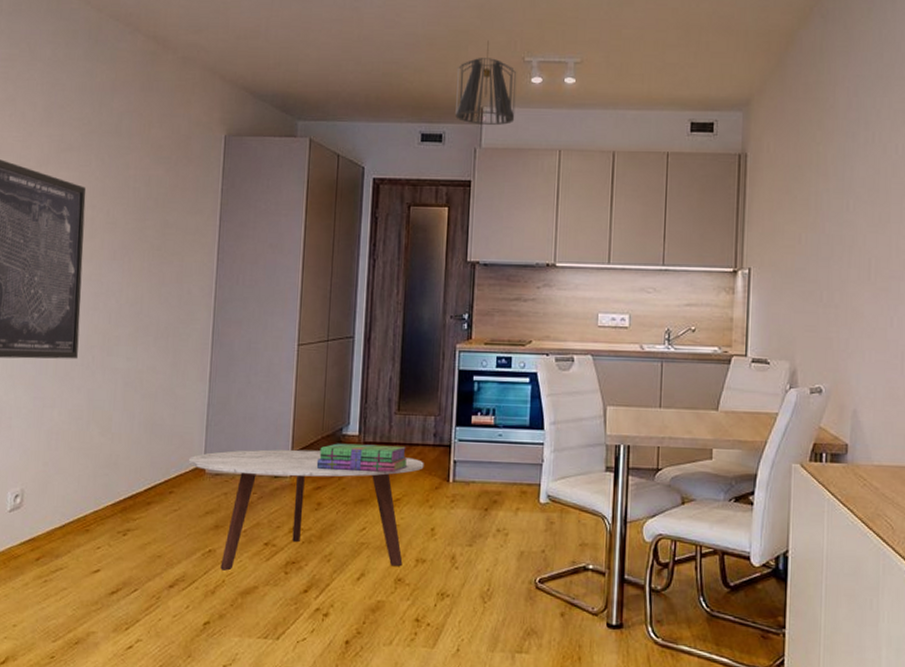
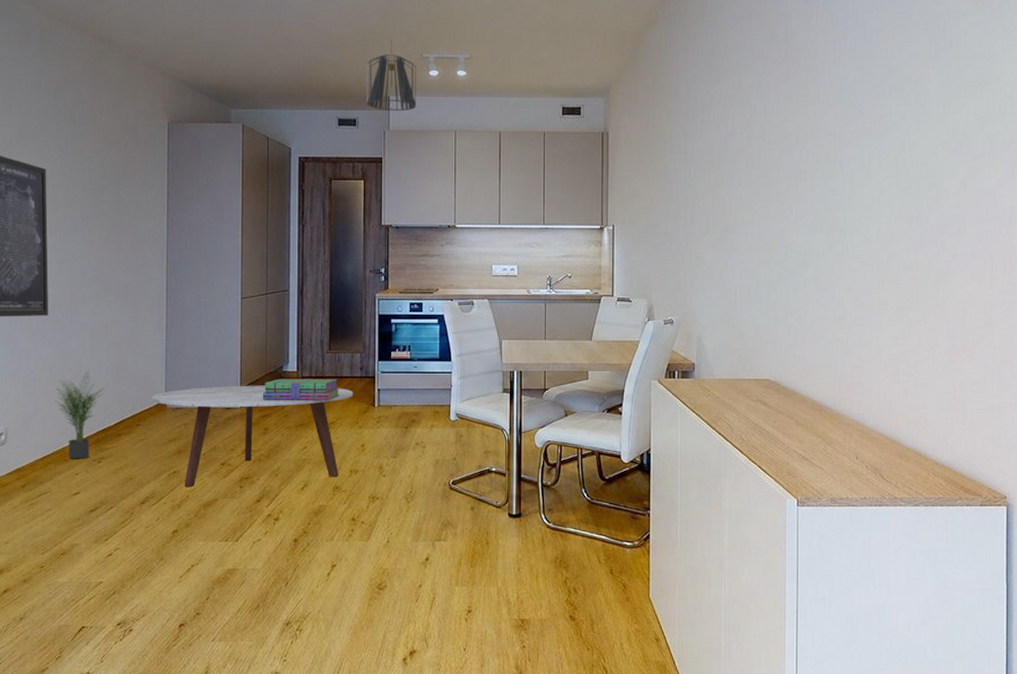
potted plant: none [78,425,136,530] -> present [54,370,105,459]

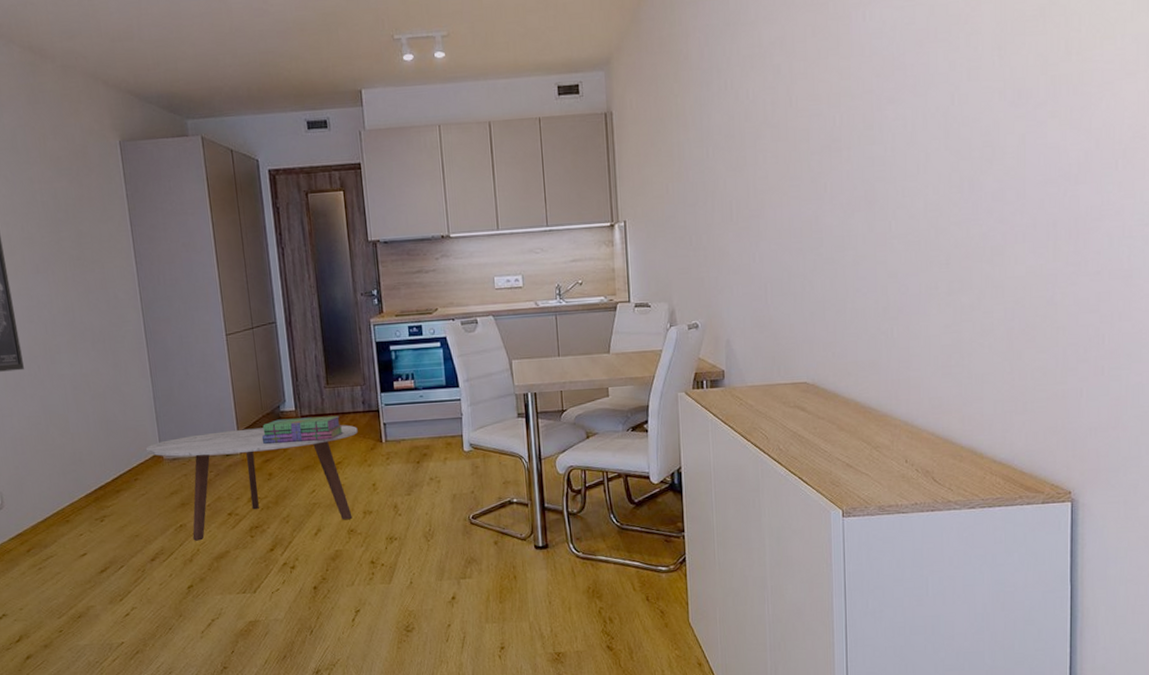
potted plant: present [54,370,105,459] -> none [44,425,96,520]
pendant light: present [367,40,417,111] -> none [331,21,393,107]

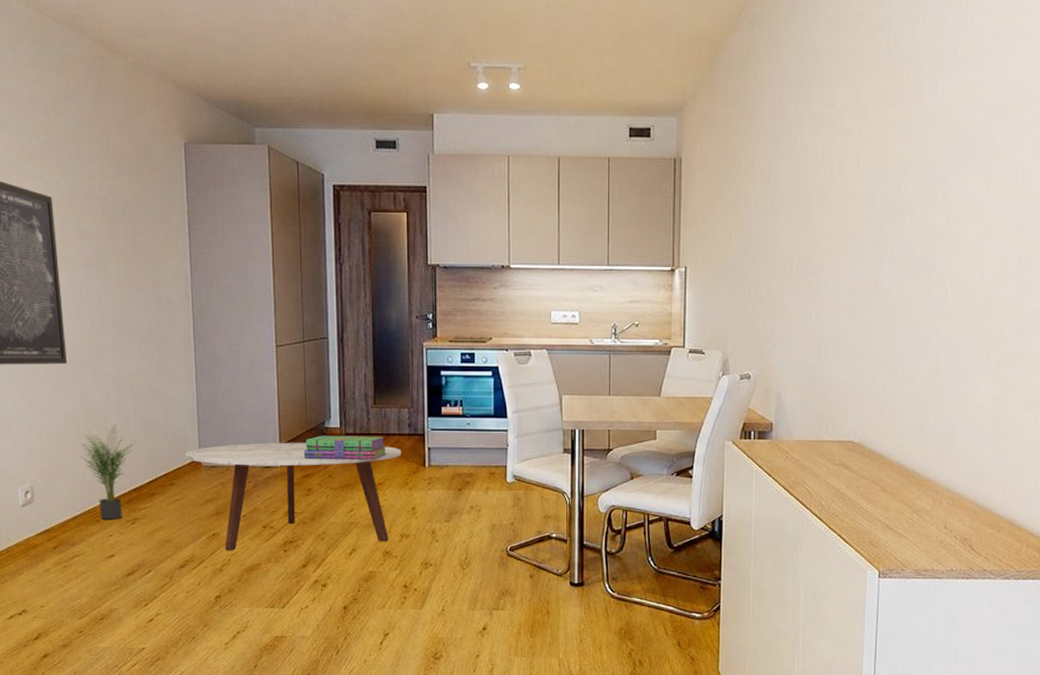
potted plant: none [44,425,96,520] -> present [80,424,134,520]

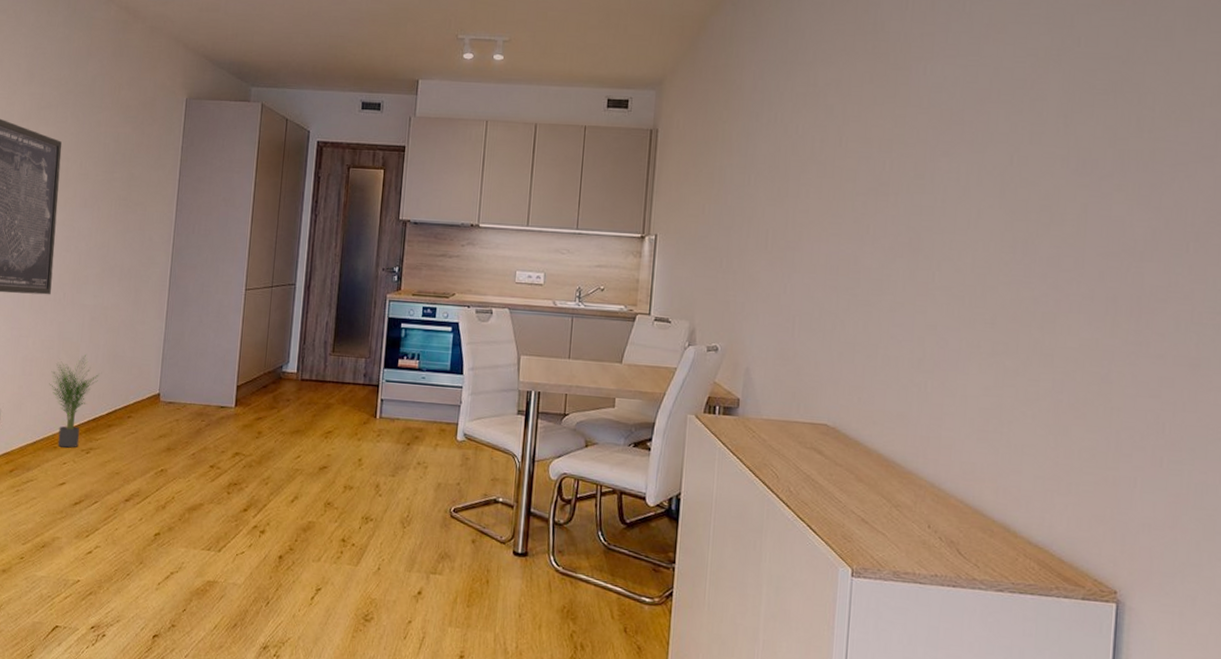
coffee table: present [184,442,402,551] -> none [145,382,354,491]
stack of books: present [303,435,387,460] -> none [258,379,340,407]

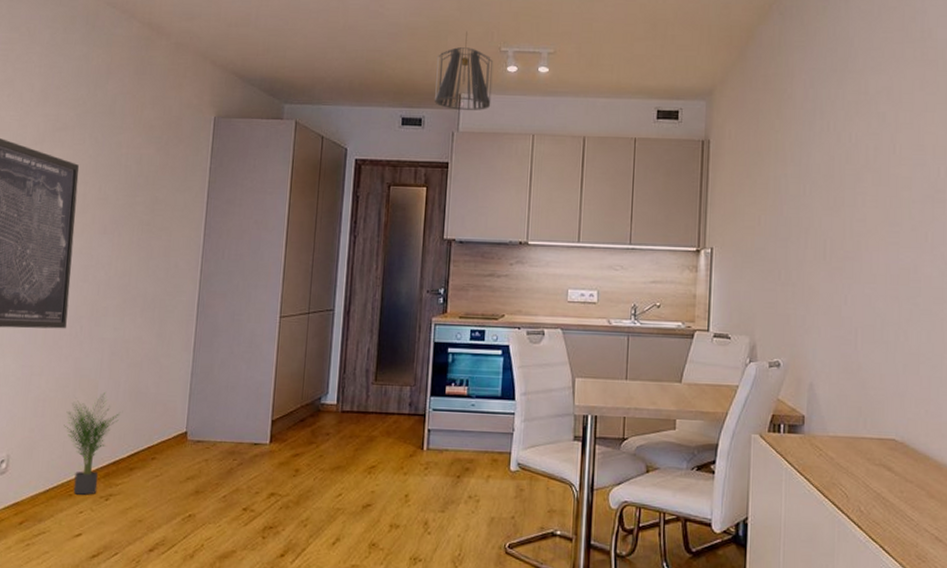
pendant light: none [393,18,451,96] -> present [435,31,494,110]

